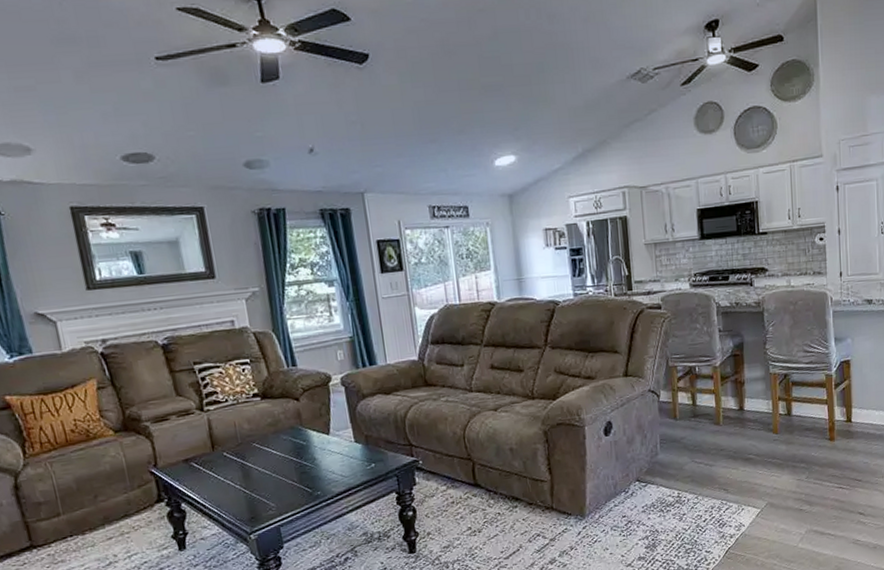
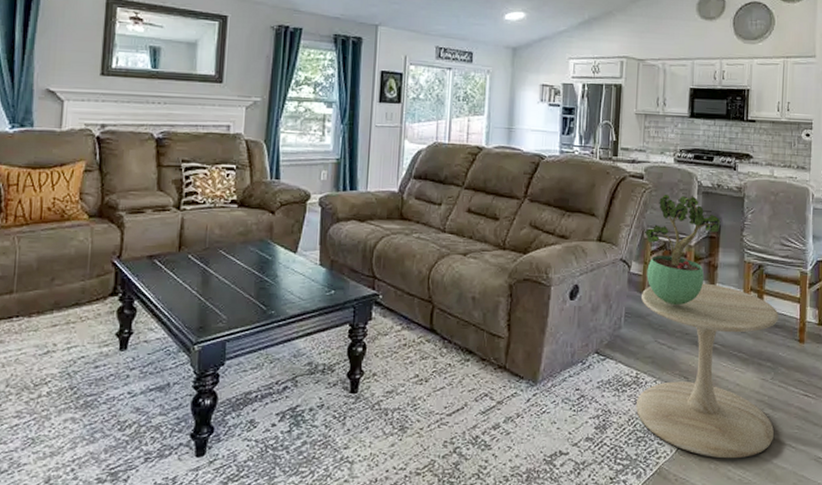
potted plant: none [669,318,743,426] -> present [645,195,721,306]
side table: none [674,399,813,556] -> present [636,283,779,459]

